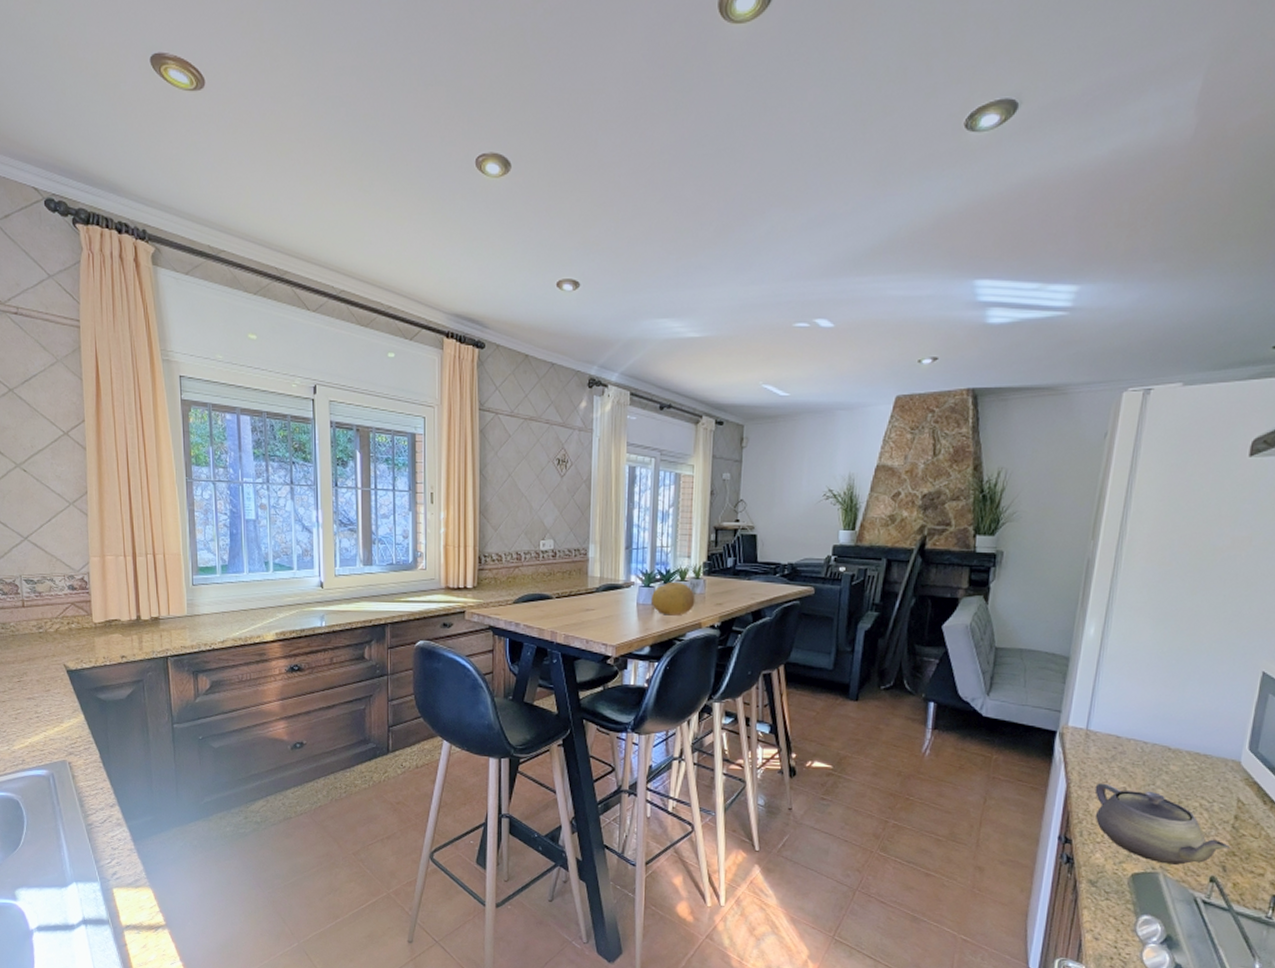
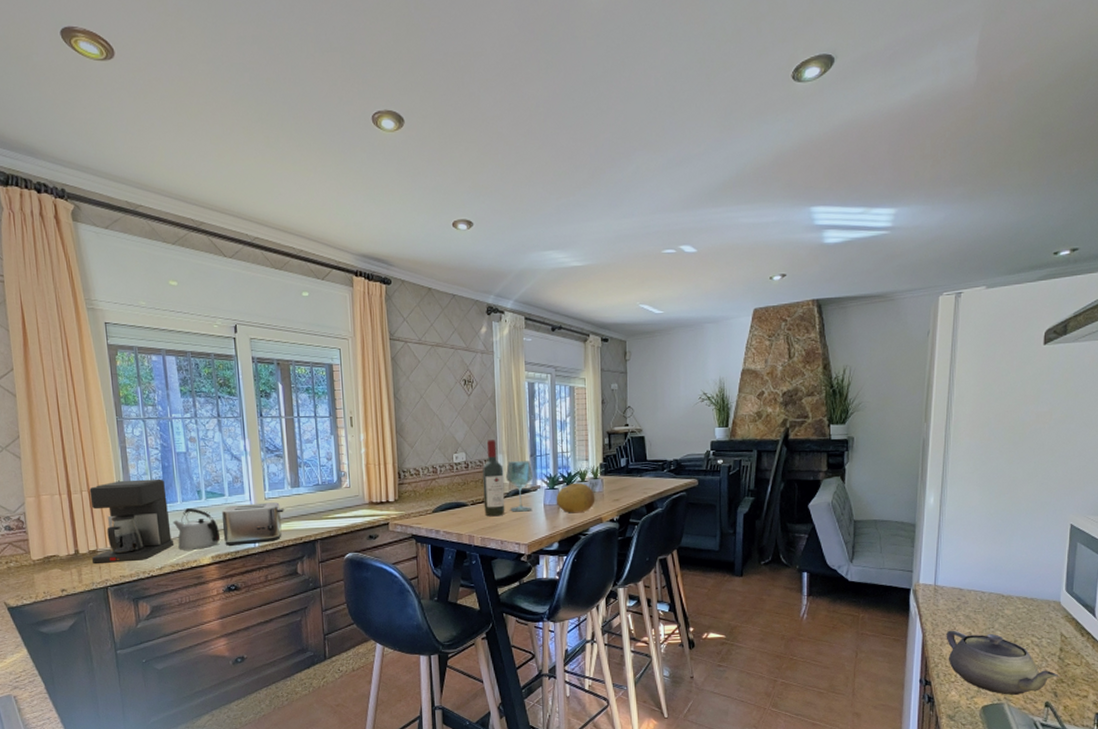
coffee maker: none [154,545,237,632] -> present [89,478,173,563]
kettle: none [238,580,286,626] -> present [173,508,221,551]
toaster: none [288,579,354,624] -> present [221,502,284,547]
wine bottle: none [570,527,595,613] -> present [482,440,505,517]
wine glass: none [596,553,628,610] -> present [505,461,534,512]

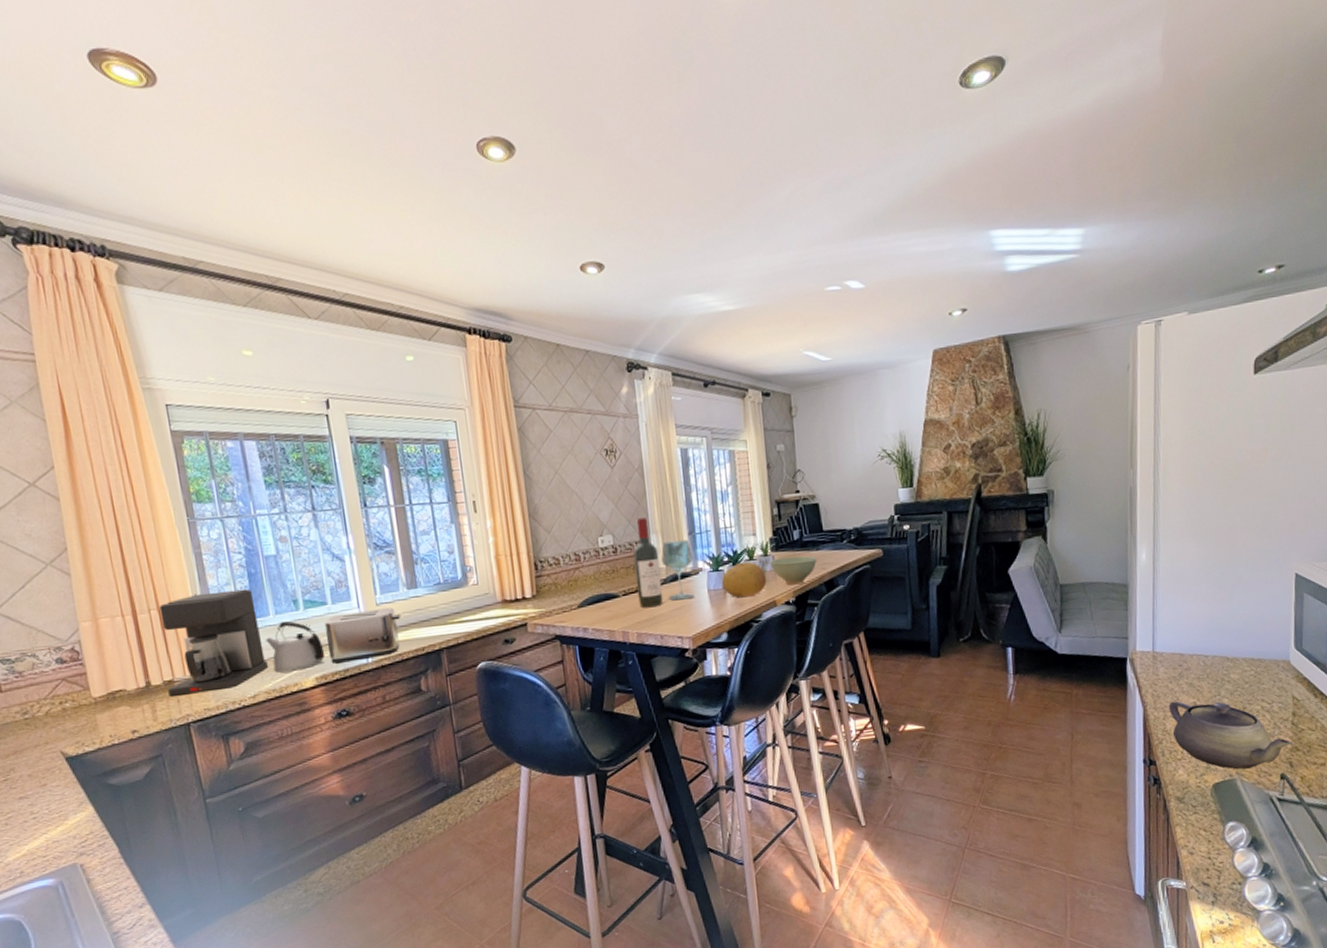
bowl: none [599,480,640,505] -> present [769,556,817,585]

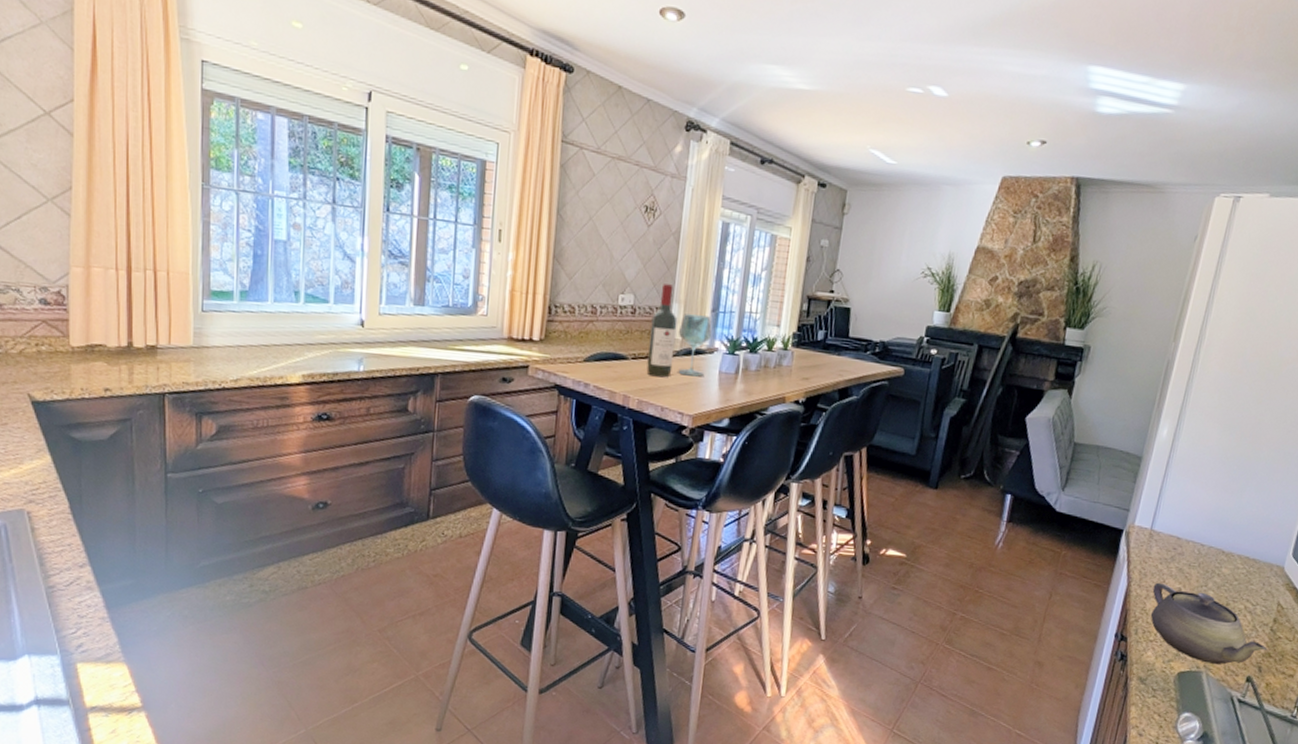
coffee maker: present [159,588,268,696] -> none [149,263,256,367]
kettle: present [265,621,326,674] -> none [258,311,317,365]
toaster: present [324,607,400,665] -> none [320,315,401,368]
fruit: present [722,562,767,598] -> none [735,350,782,388]
bowl: present [769,556,817,585] -> none [787,355,836,386]

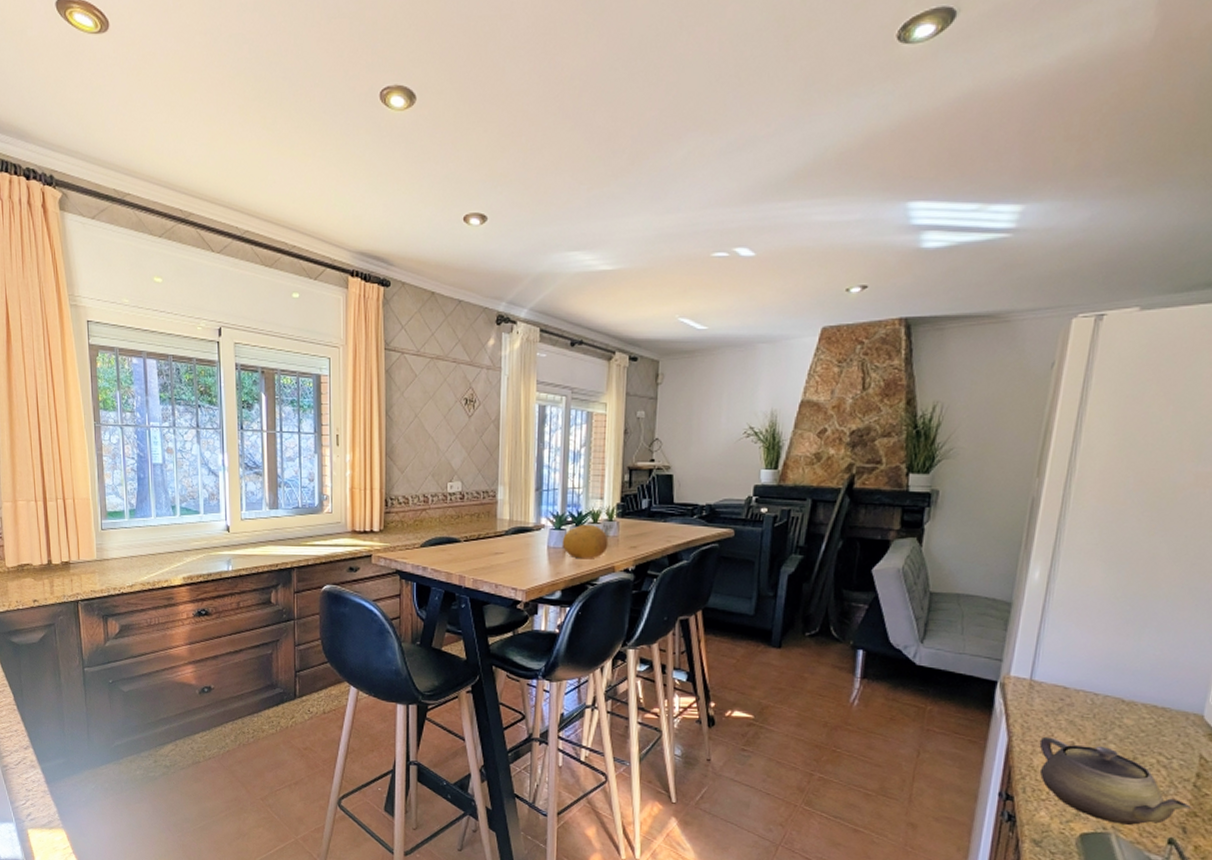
wine bottle: present [646,284,678,378] -> none [479,469,504,556]
wine glass: present [678,314,712,377] -> none [505,495,538,553]
fruit: none [735,350,782,388] -> present [563,524,609,559]

